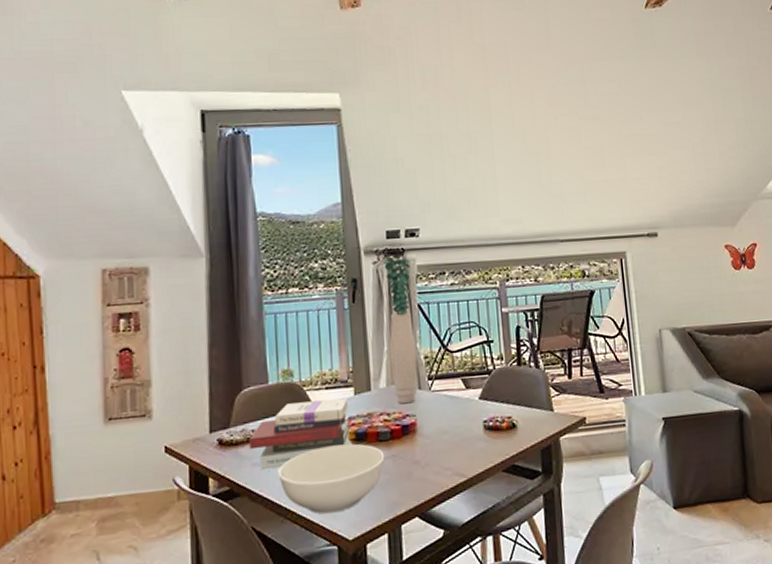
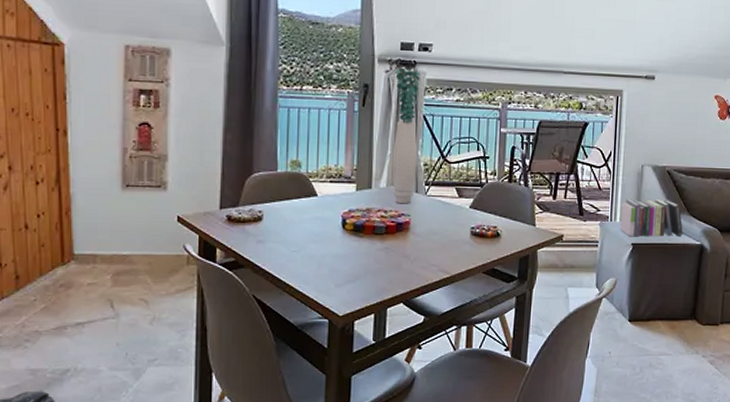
books: present [249,398,353,471] -> none [256,191,351,248]
bowl: present [278,443,385,514] -> none [280,233,378,291]
books: none [644,364,717,411] -> present [620,198,683,237]

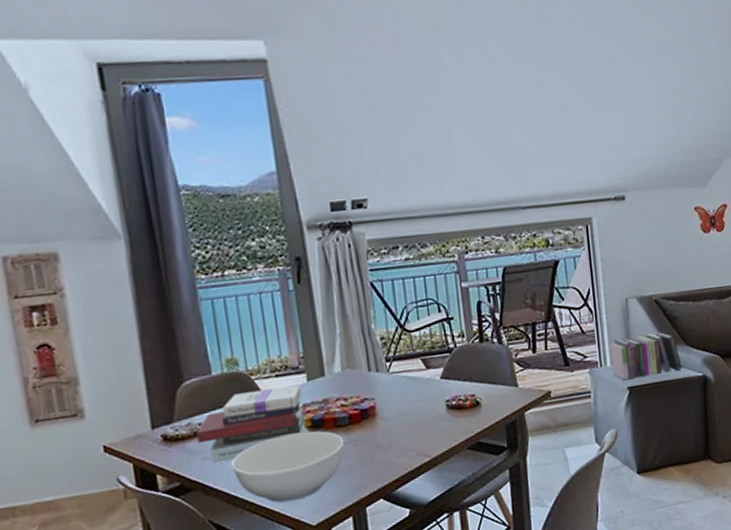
books: none [256,191,351,248] -> present [196,384,310,464]
bowl: none [280,233,378,291] -> present [231,430,345,503]
vase: present [392,63,420,204] -> none [327,226,374,388]

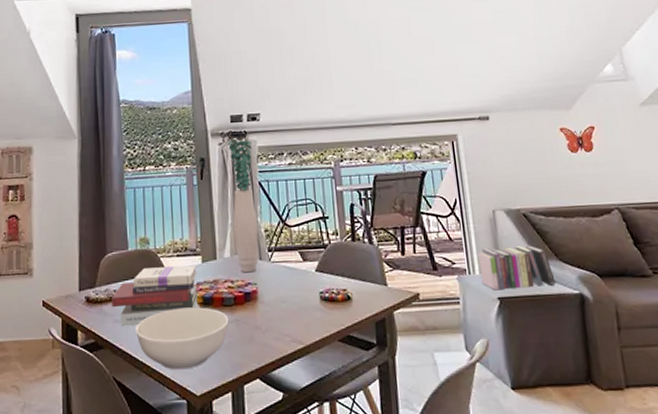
vase: none [327,226,374,388] -> present [227,135,259,273]

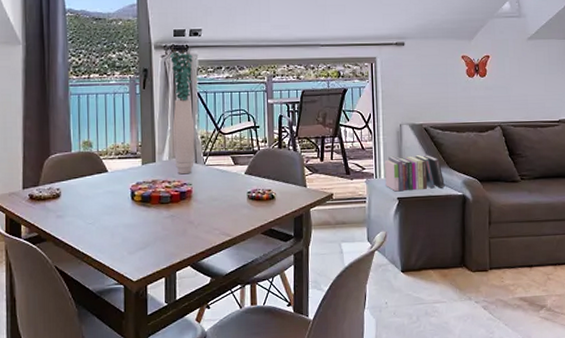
books: present [111,265,201,327] -> none [55,167,139,222]
bowl: present [135,307,229,370] -> none [77,204,165,259]

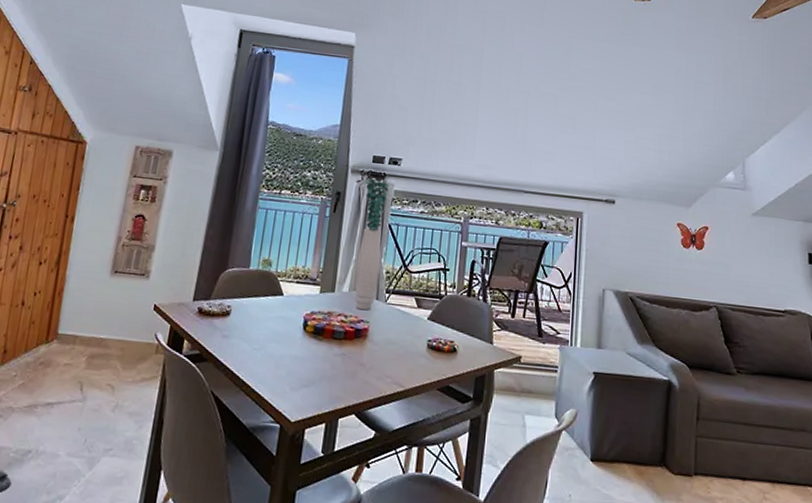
books: present [385,154,445,192] -> none [581,323,648,369]

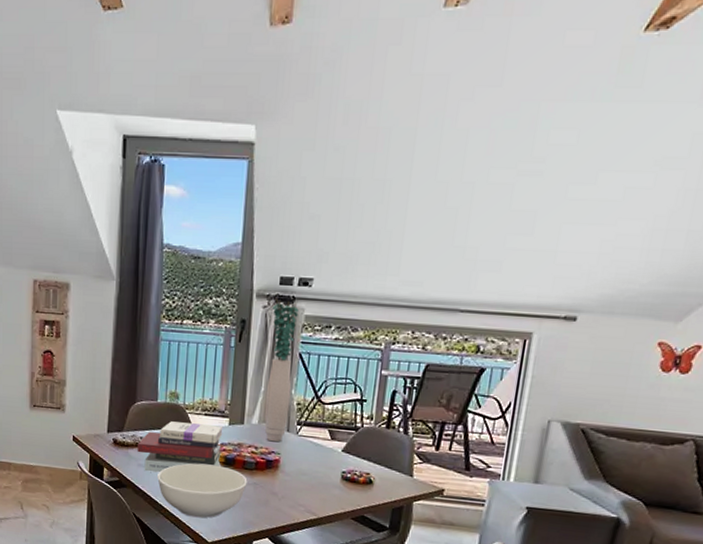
books: none [223,289,314,344] -> present [137,421,224,473]
bowl: none [242,333,336,395] -> present [157,463,248,519]

